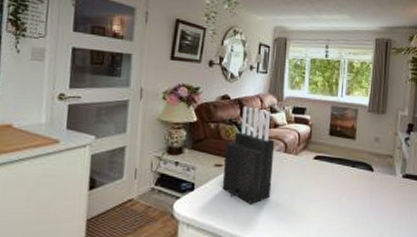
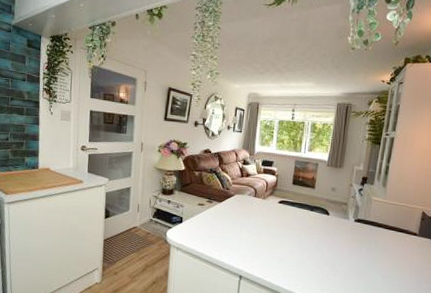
knife block: present [222,106,275,205] -> none [203,158,247,237]

